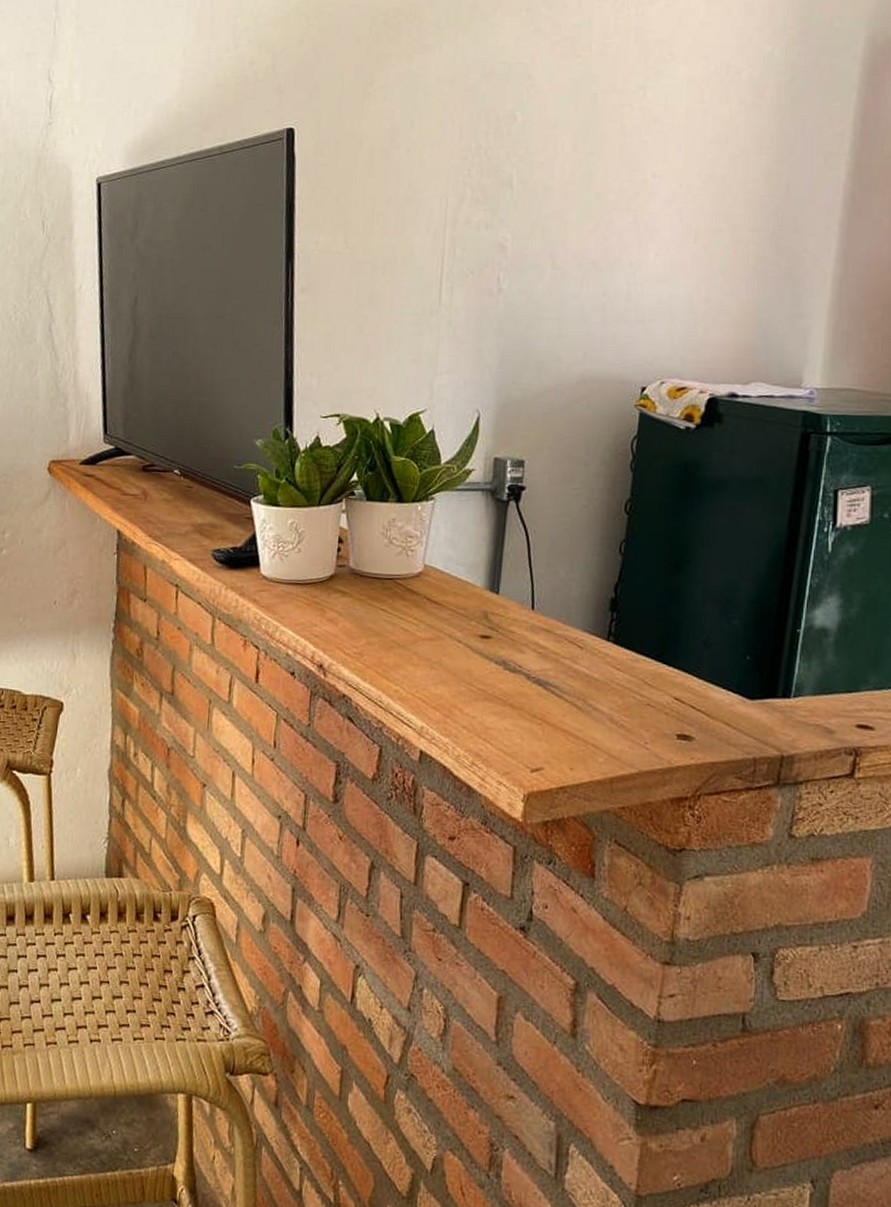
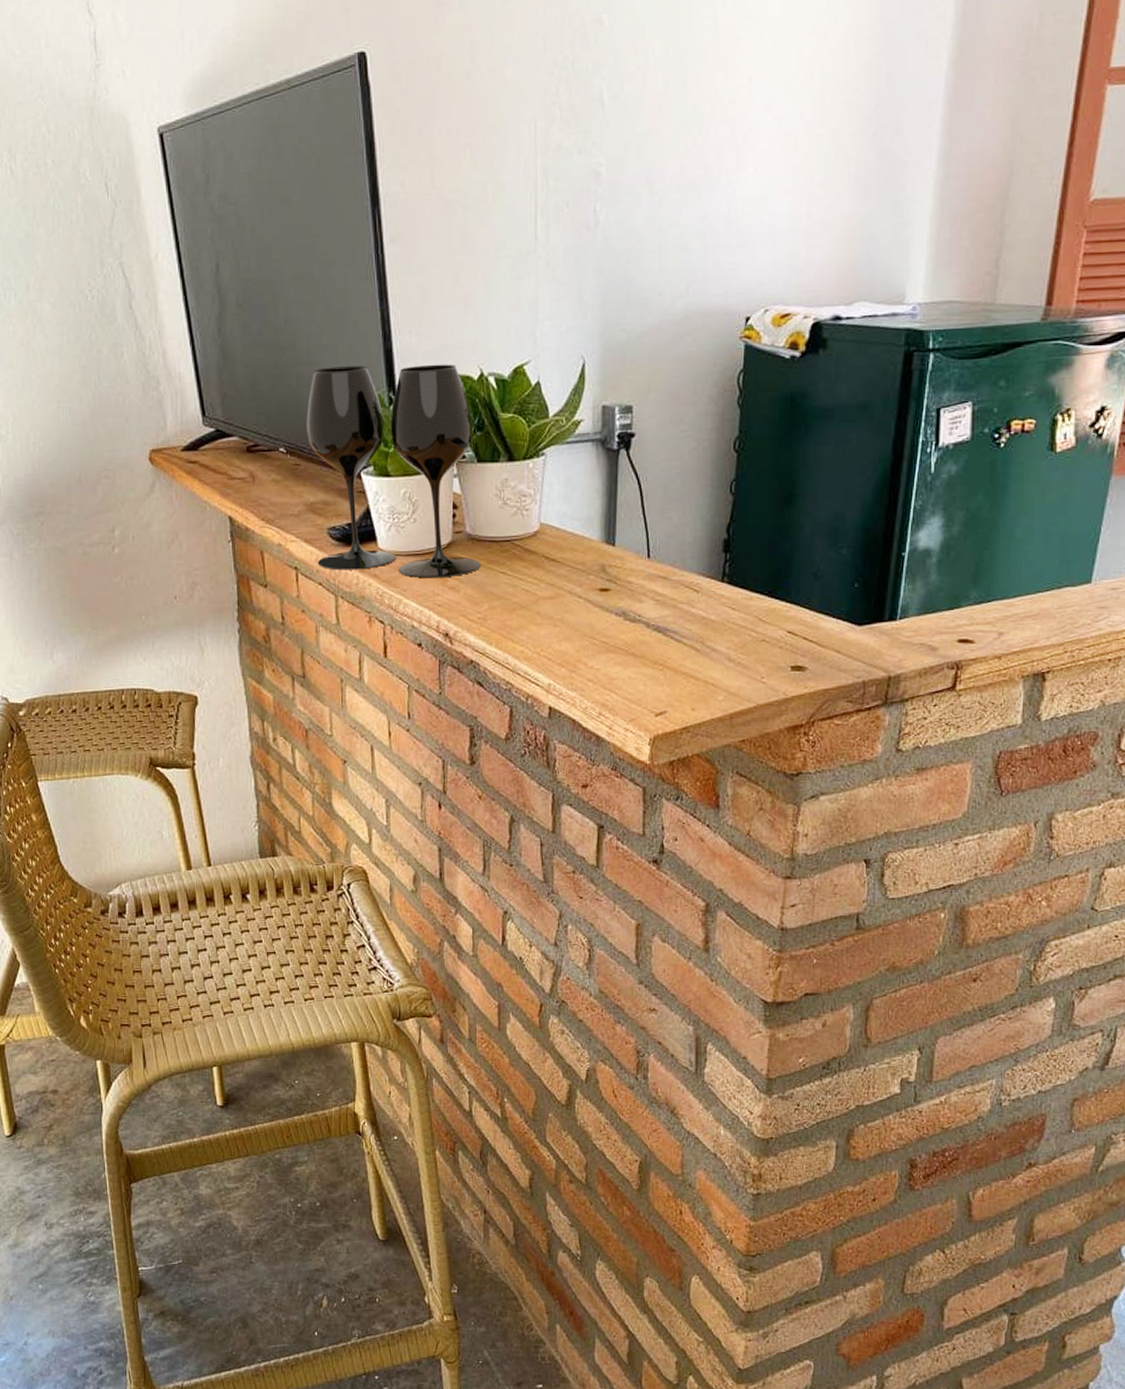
wine glass: none [198,399,365,610] -> present [306,364,481,579]

